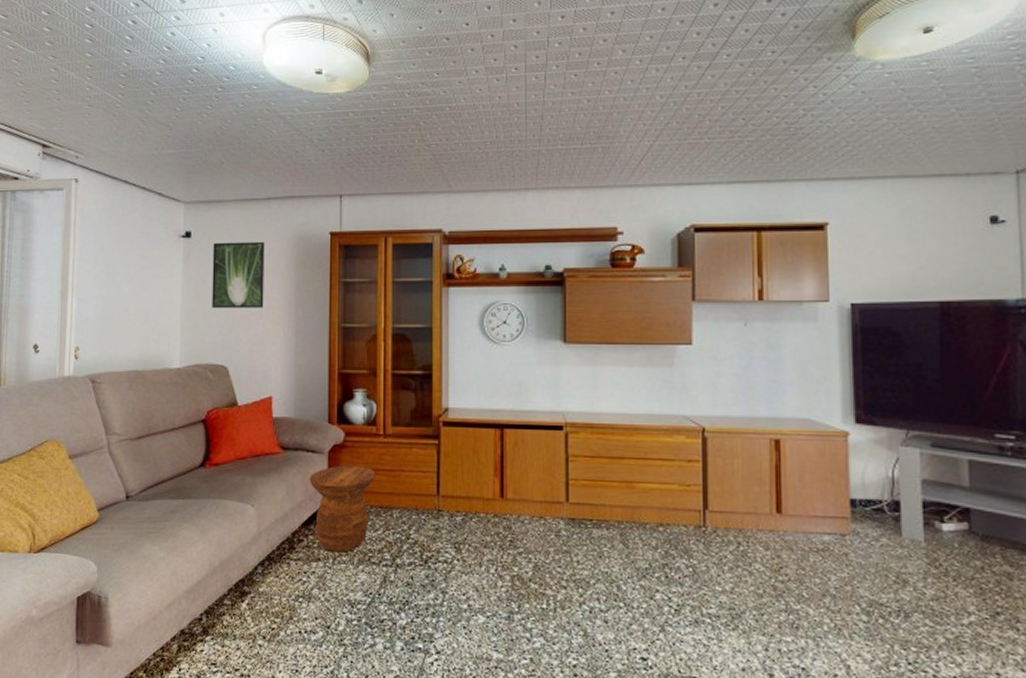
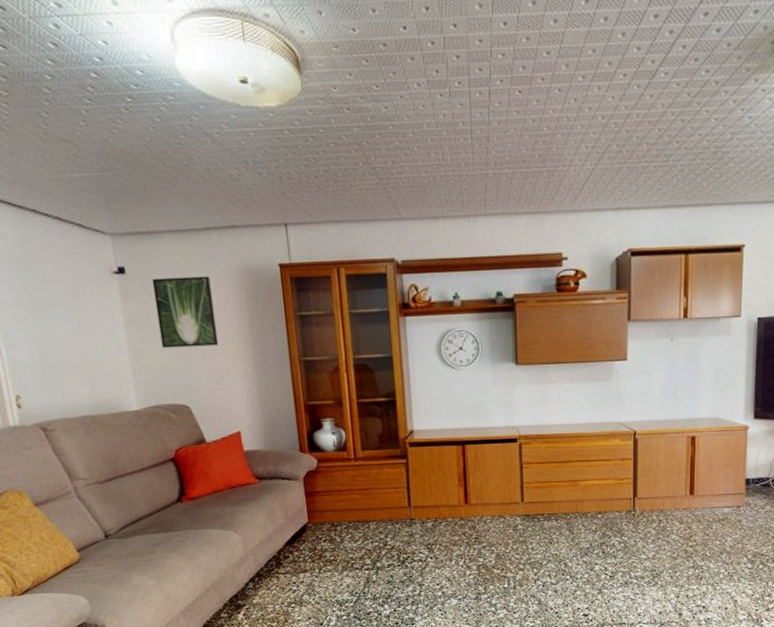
side table: present [309,465,376,553] -> none [287,488,351,563]

